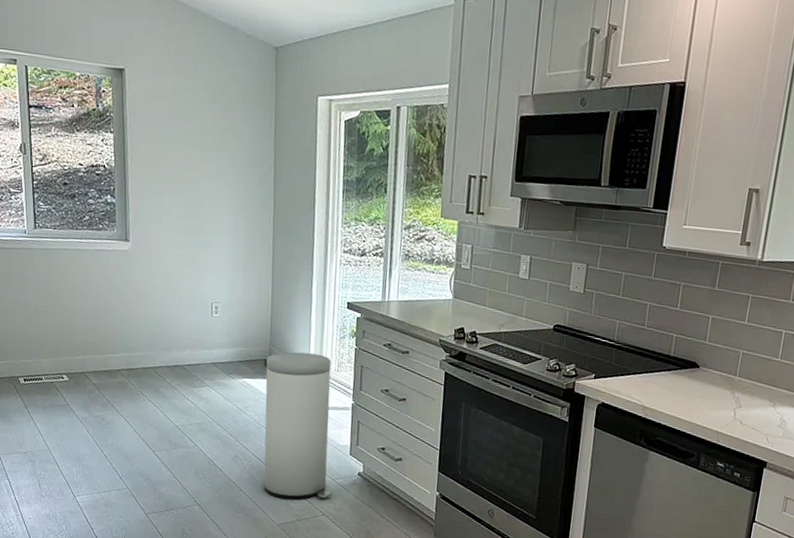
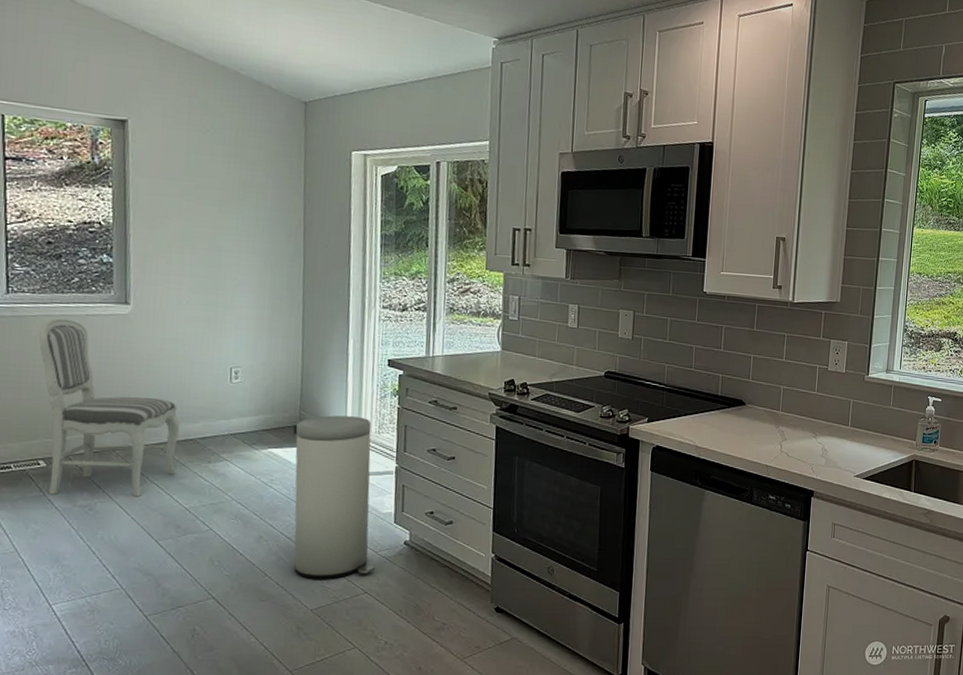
dining chair: none [59,252,170,412] -> present [38,318,180,496]

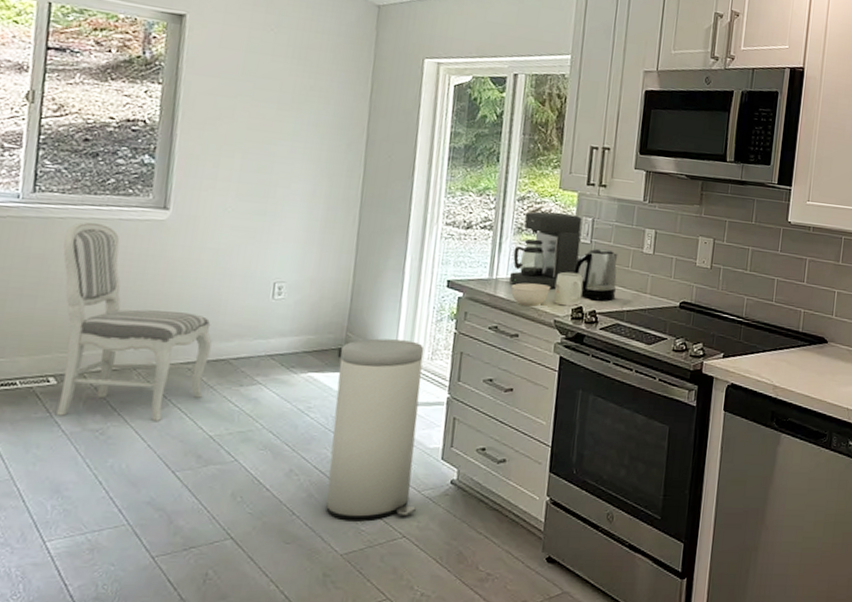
coffee maker: none [444,292,509,363] -> present [509,211,582,288]
soup bowl: none [446,359,483,382] -> present [510,282,550,308]
mug: none [487,347,514,380] -> present [554,271,584,306]
kettle: none [504,324,545,374] -> present [574,248,618,301]

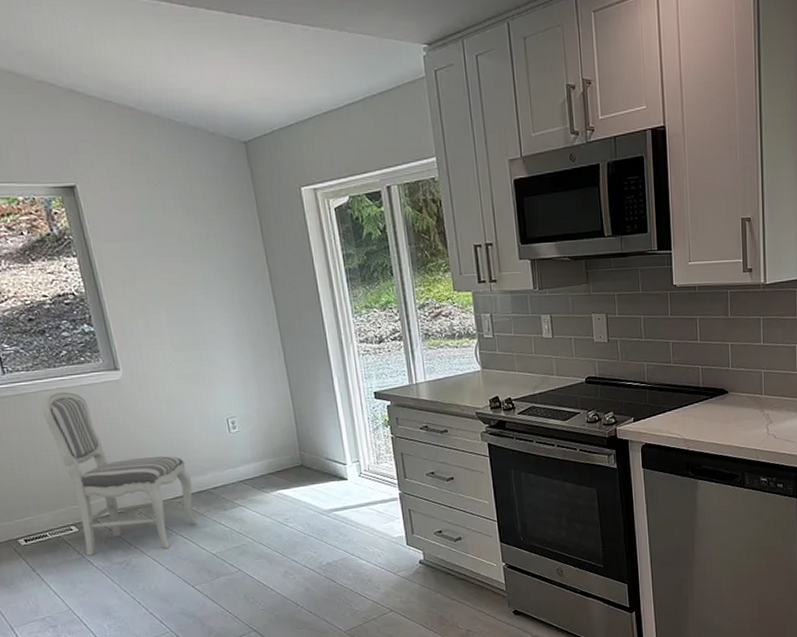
pedal bin: present [326,338,425,522] -> none [297,450,397,605]
coffee maker: present [509,211,582,288] -> none [426,313,486,386]
soup bowl: present [510,282,550,308] -> none [430,382,466,405]
mug: present [554,271,584,306] -> none [469,366,497,399]
kettle: present [574,248,618,301] -> none [483,340,526,390]

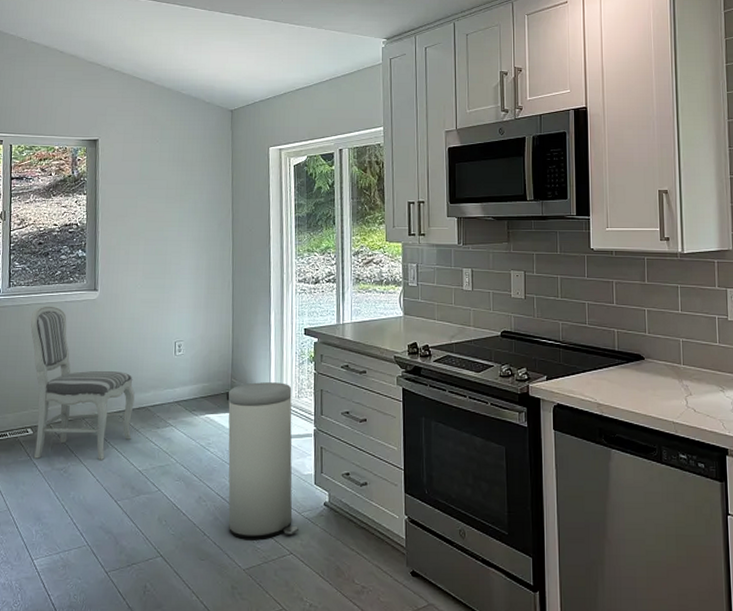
pedal bin: none [297,450,397,605] -> present [226,382,300,540]

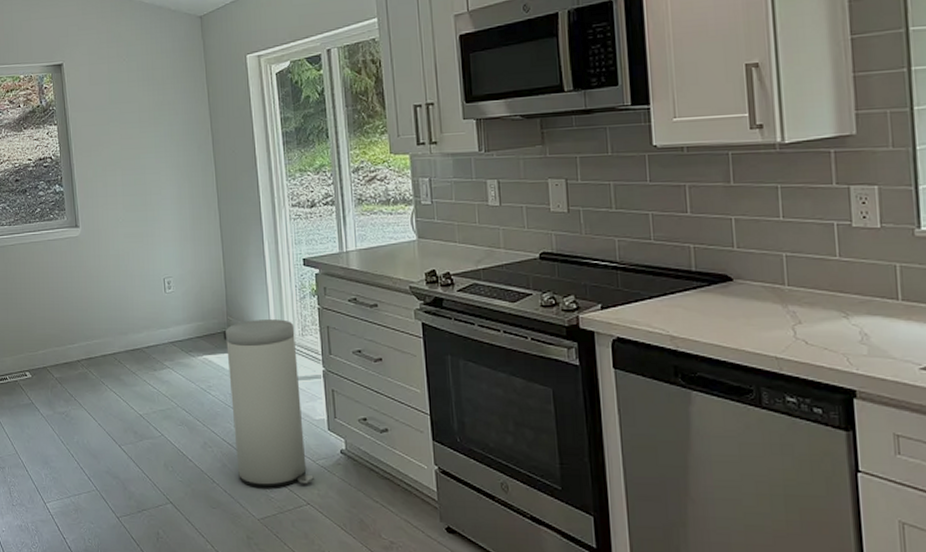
dining chair: present [30,306,135,460] -> none [16,245,129,403]

